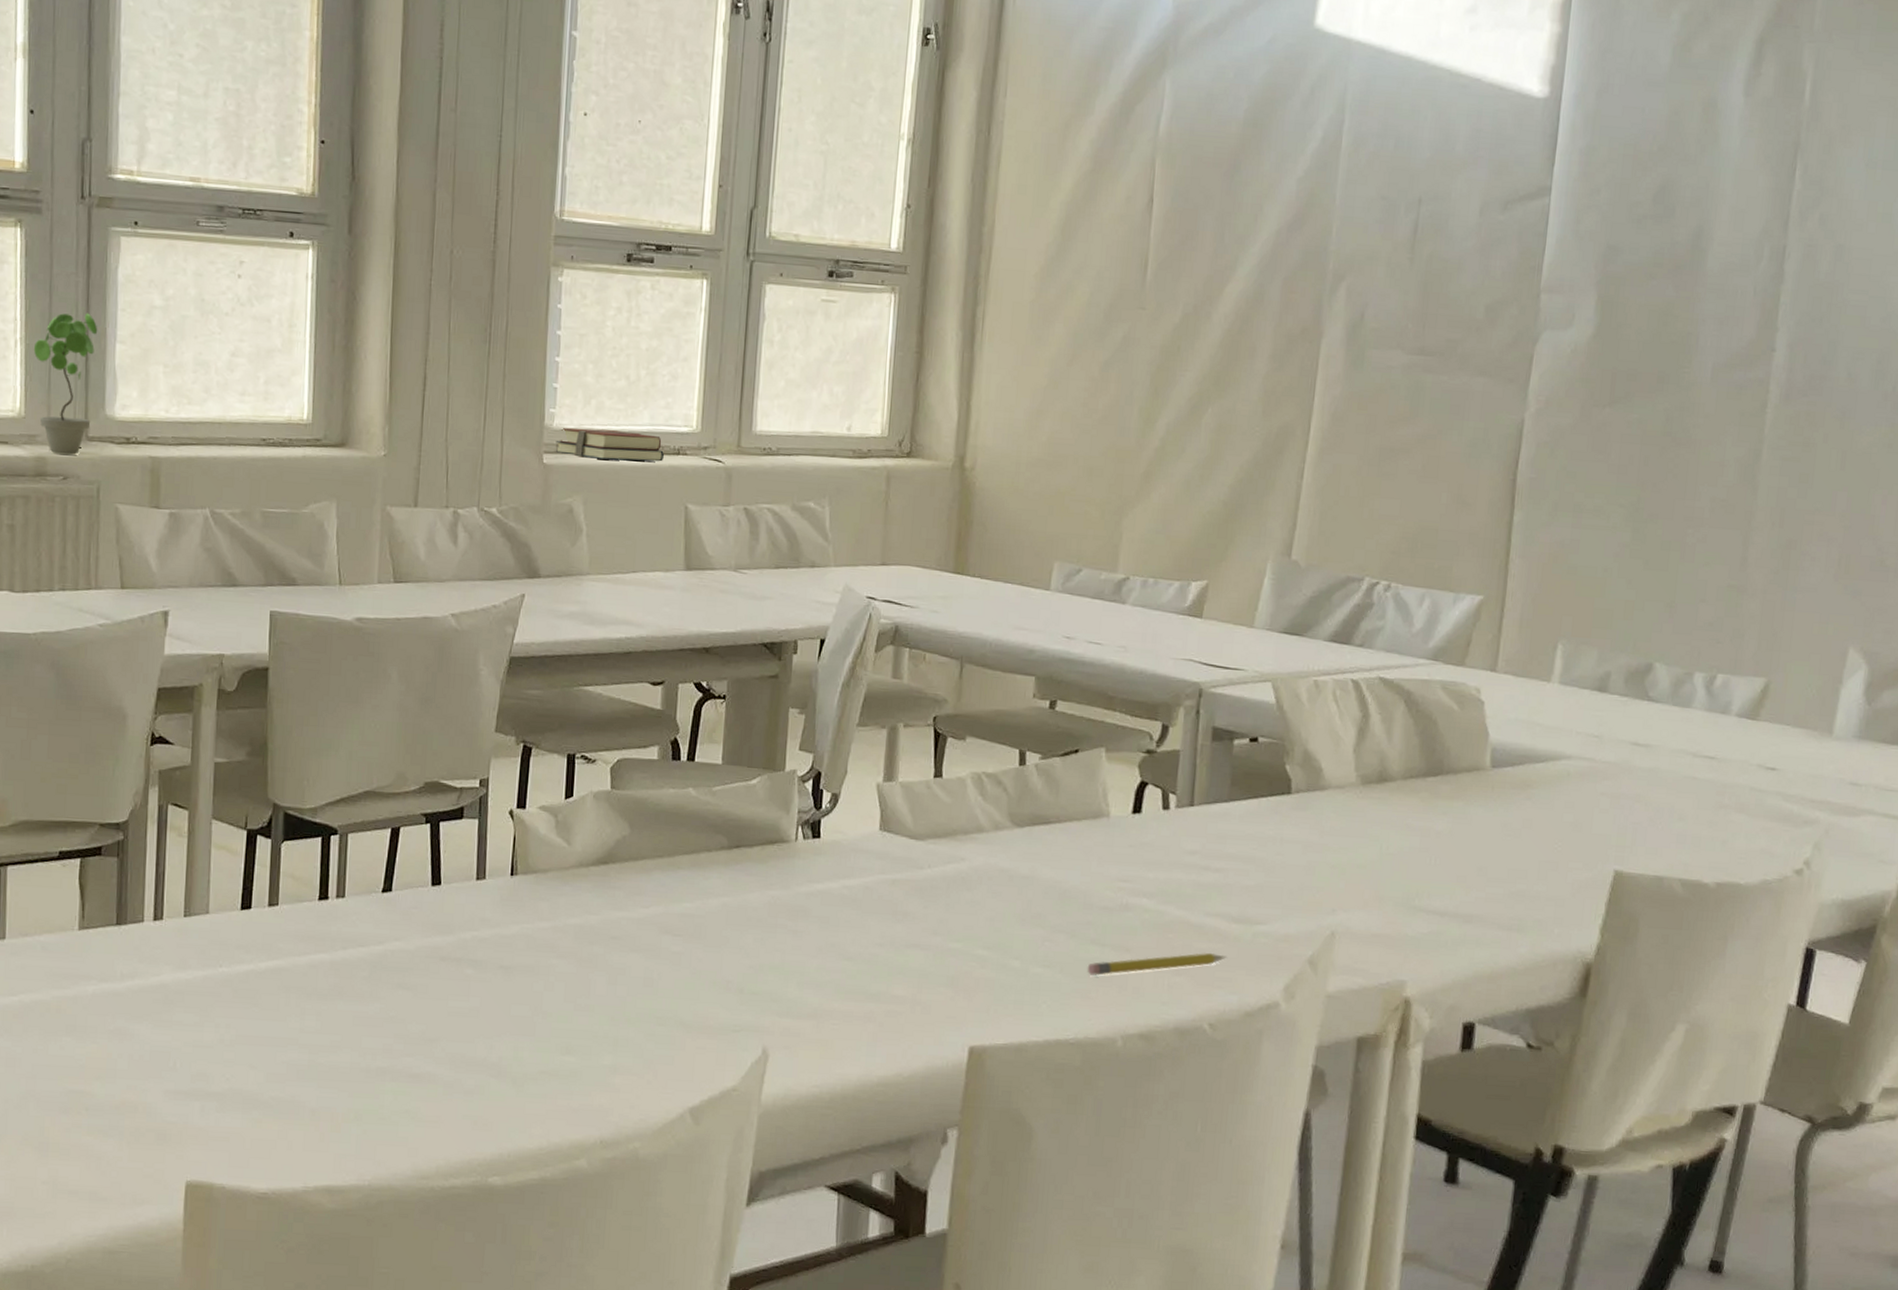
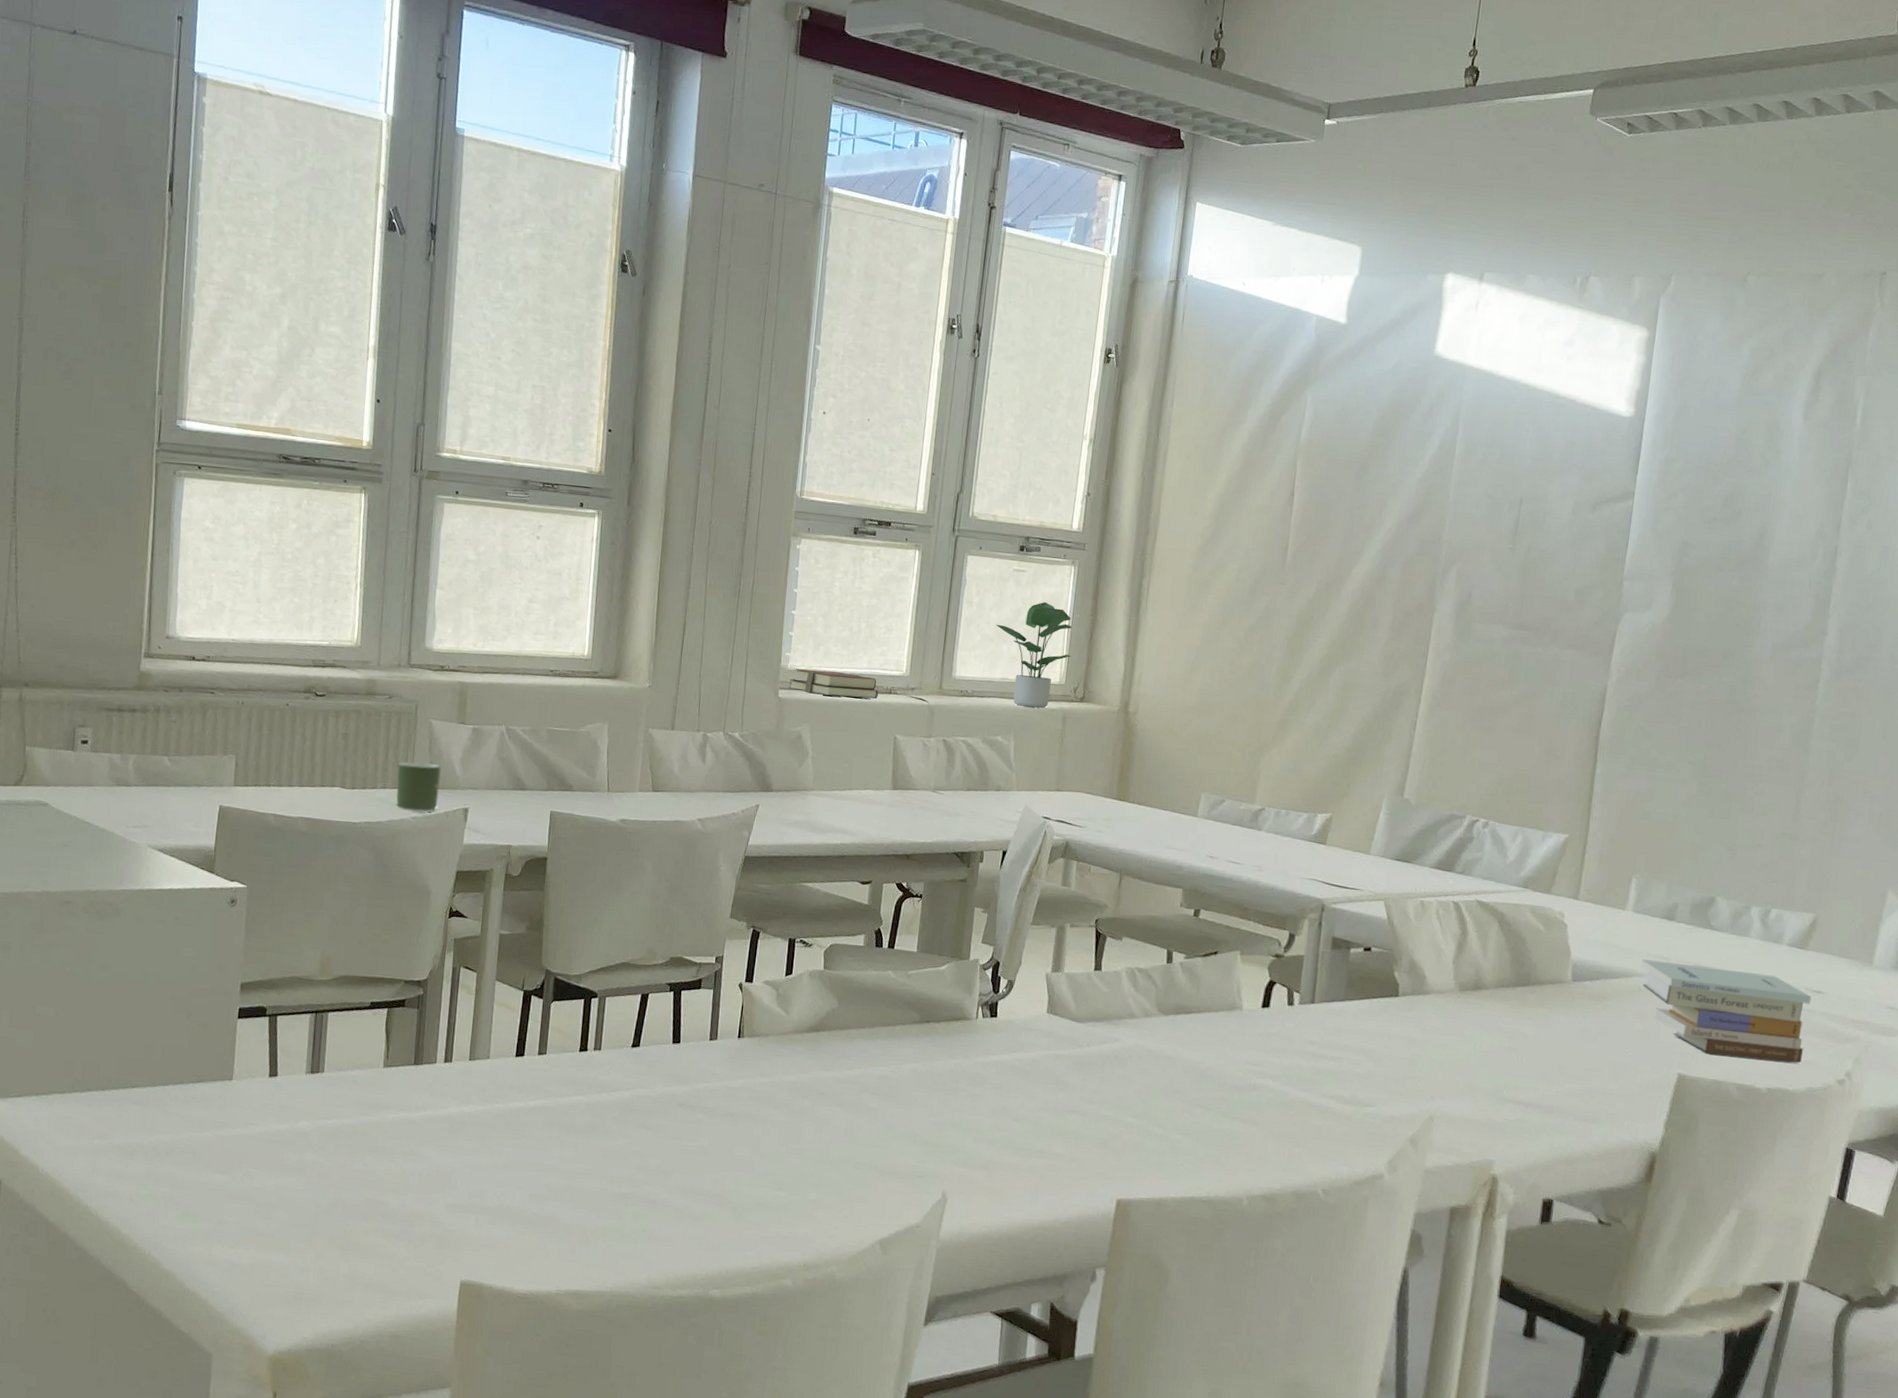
potted plant: present [33,313,98,456] -> none [370,564,423,679]
mug: none [78,556,133,619] -> present [396,761,441,813]
potted plant: none [802,337,895,467] -> present [995,601,1072,708]
pencil: present [1087,952,1227,976] -> none [1219,1128,1339,1144]
books: none [1569,739,1764,852] -> present [1640,959,1812,1063]

